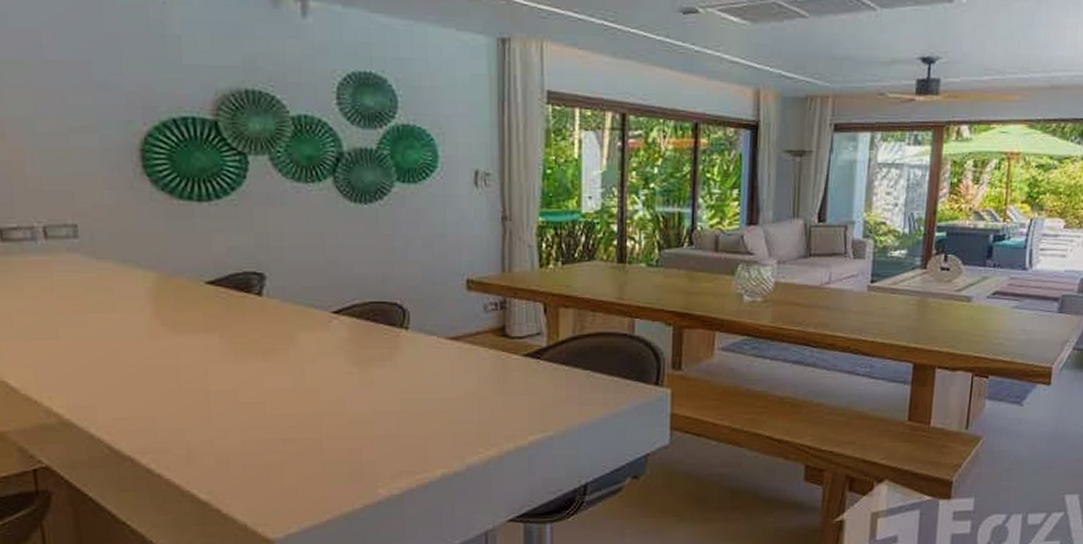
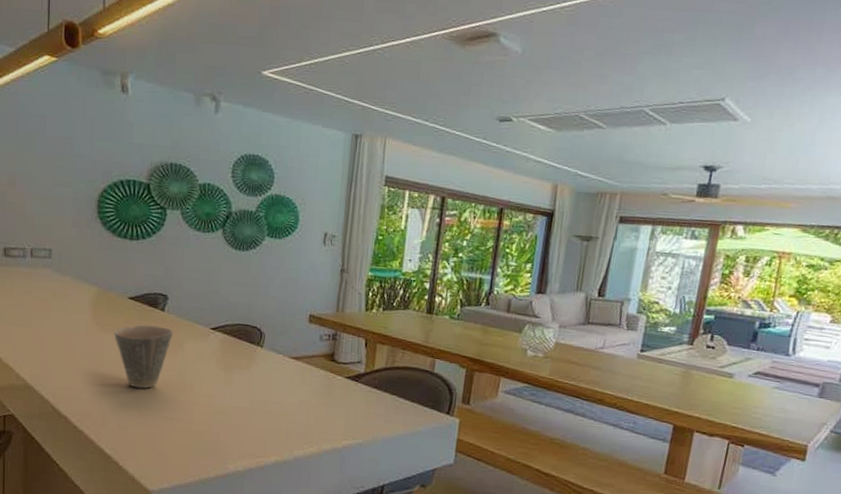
cup: none [190,317,280,405] -> present [114,325,174,389]

